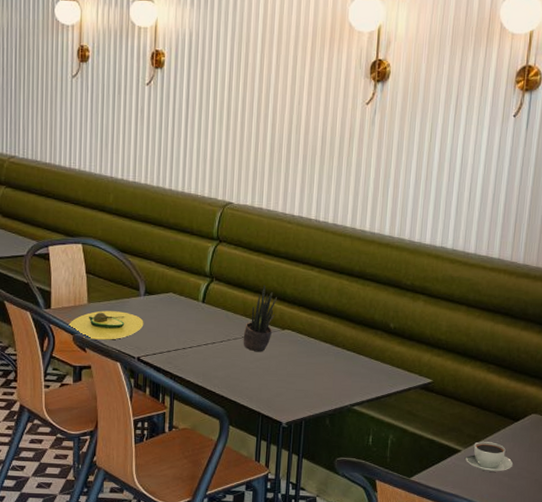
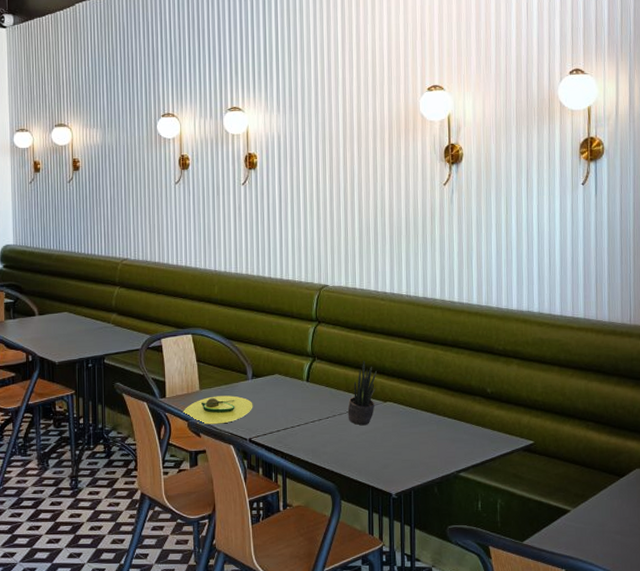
coffee cup: present [465,441,514,472] -> none [575,500,624,531]

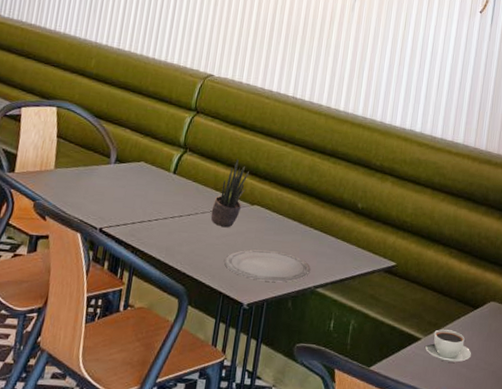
avocado: present [183,395,253,425] -> none [31,177,111,209]
plate: none [368,441,451,471] -> present [224,249,311,282]
coffee cup: none [575,500,624,531] -> present [424,329,472,363]

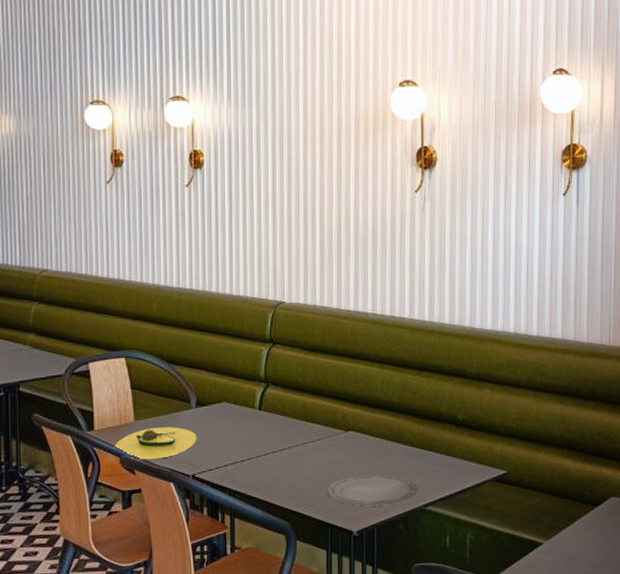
avocado: none [31,177,111,209] -> present [114,427,197,460]
potted plant: present [210,158,249,228] -> none [305,386,338,458]
coffee cup: present [424,329,472,363] -> none [547,531,598,563]

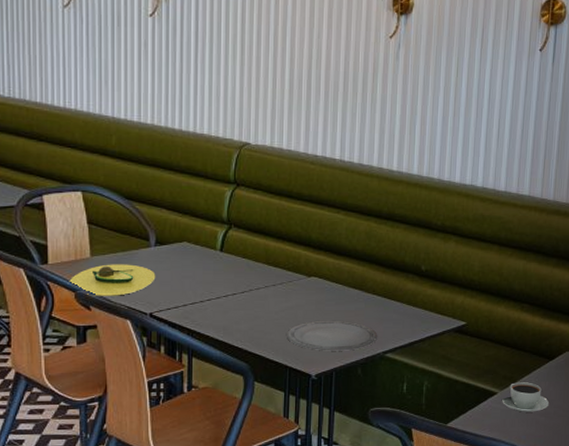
coffee cup: none [547,531,598,563] -> present [501,382,550,413]

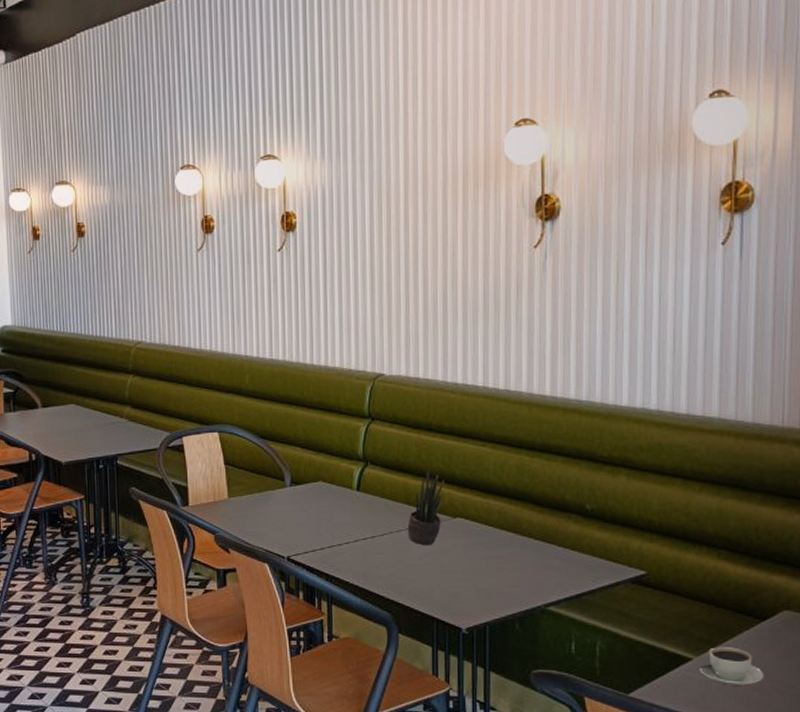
avocado: present [69,264,156,296] -> none [208,505,292,539]
potted plant: none [266,230,302,302] -> present [407,466,444,546]
plate: present [287,320,378,351] -> none [432,566,537,602]

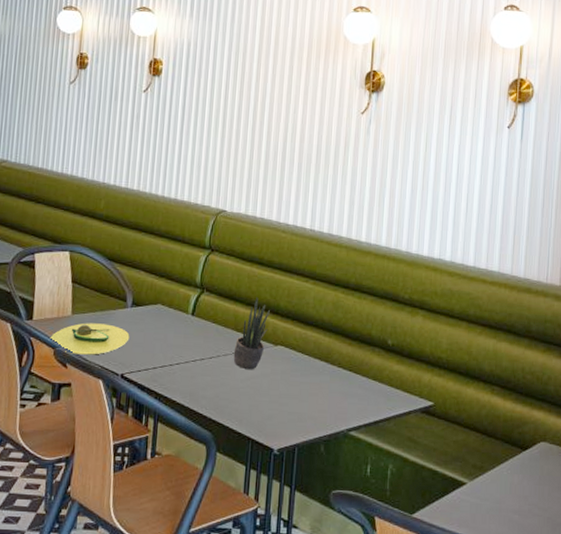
avocado: none [208,505,292,539] -> present [50,323,130,355]
coffee cup: present [698,647,765,686] -> none [470,473,524,509]

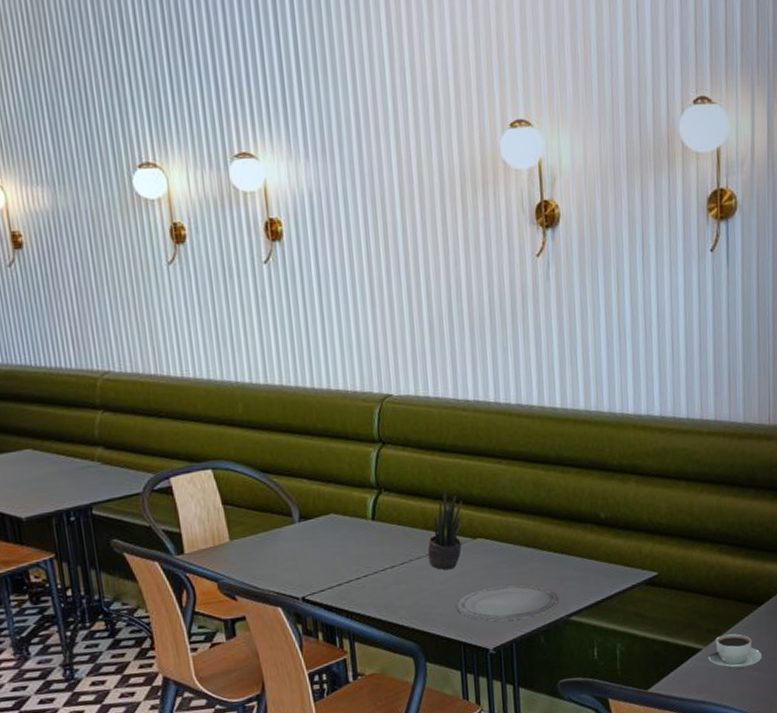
avocado: present [50,323,130,355] -> none [209,545,304,585]
plate: none [251,391,342,426] -> present [456,584,559,621]
coffee cup: none [470,473,524,509] -> present [706,633,763,669]

